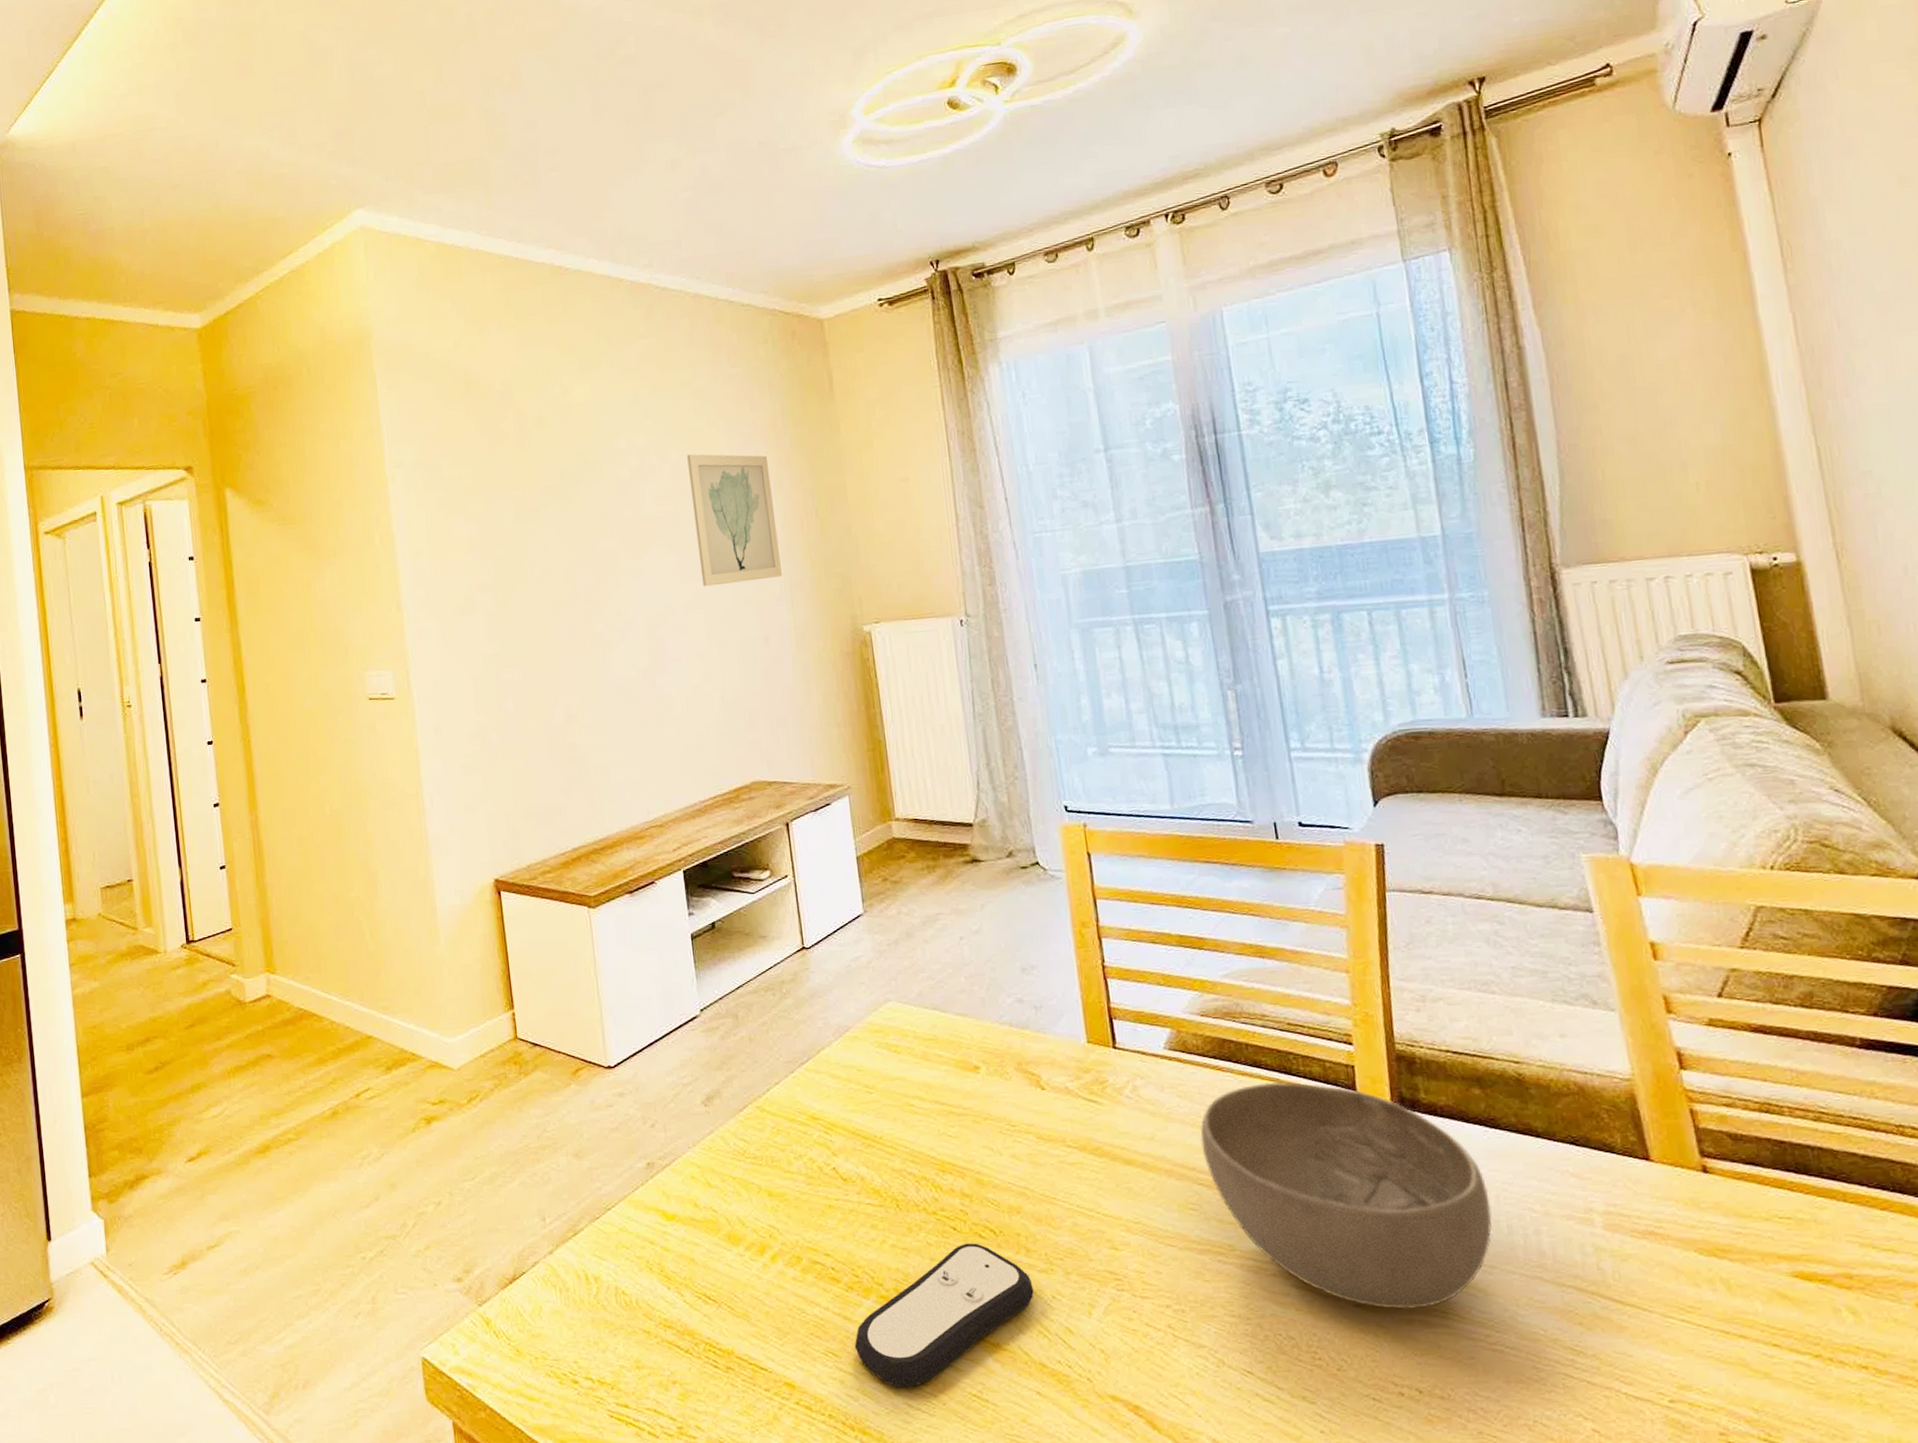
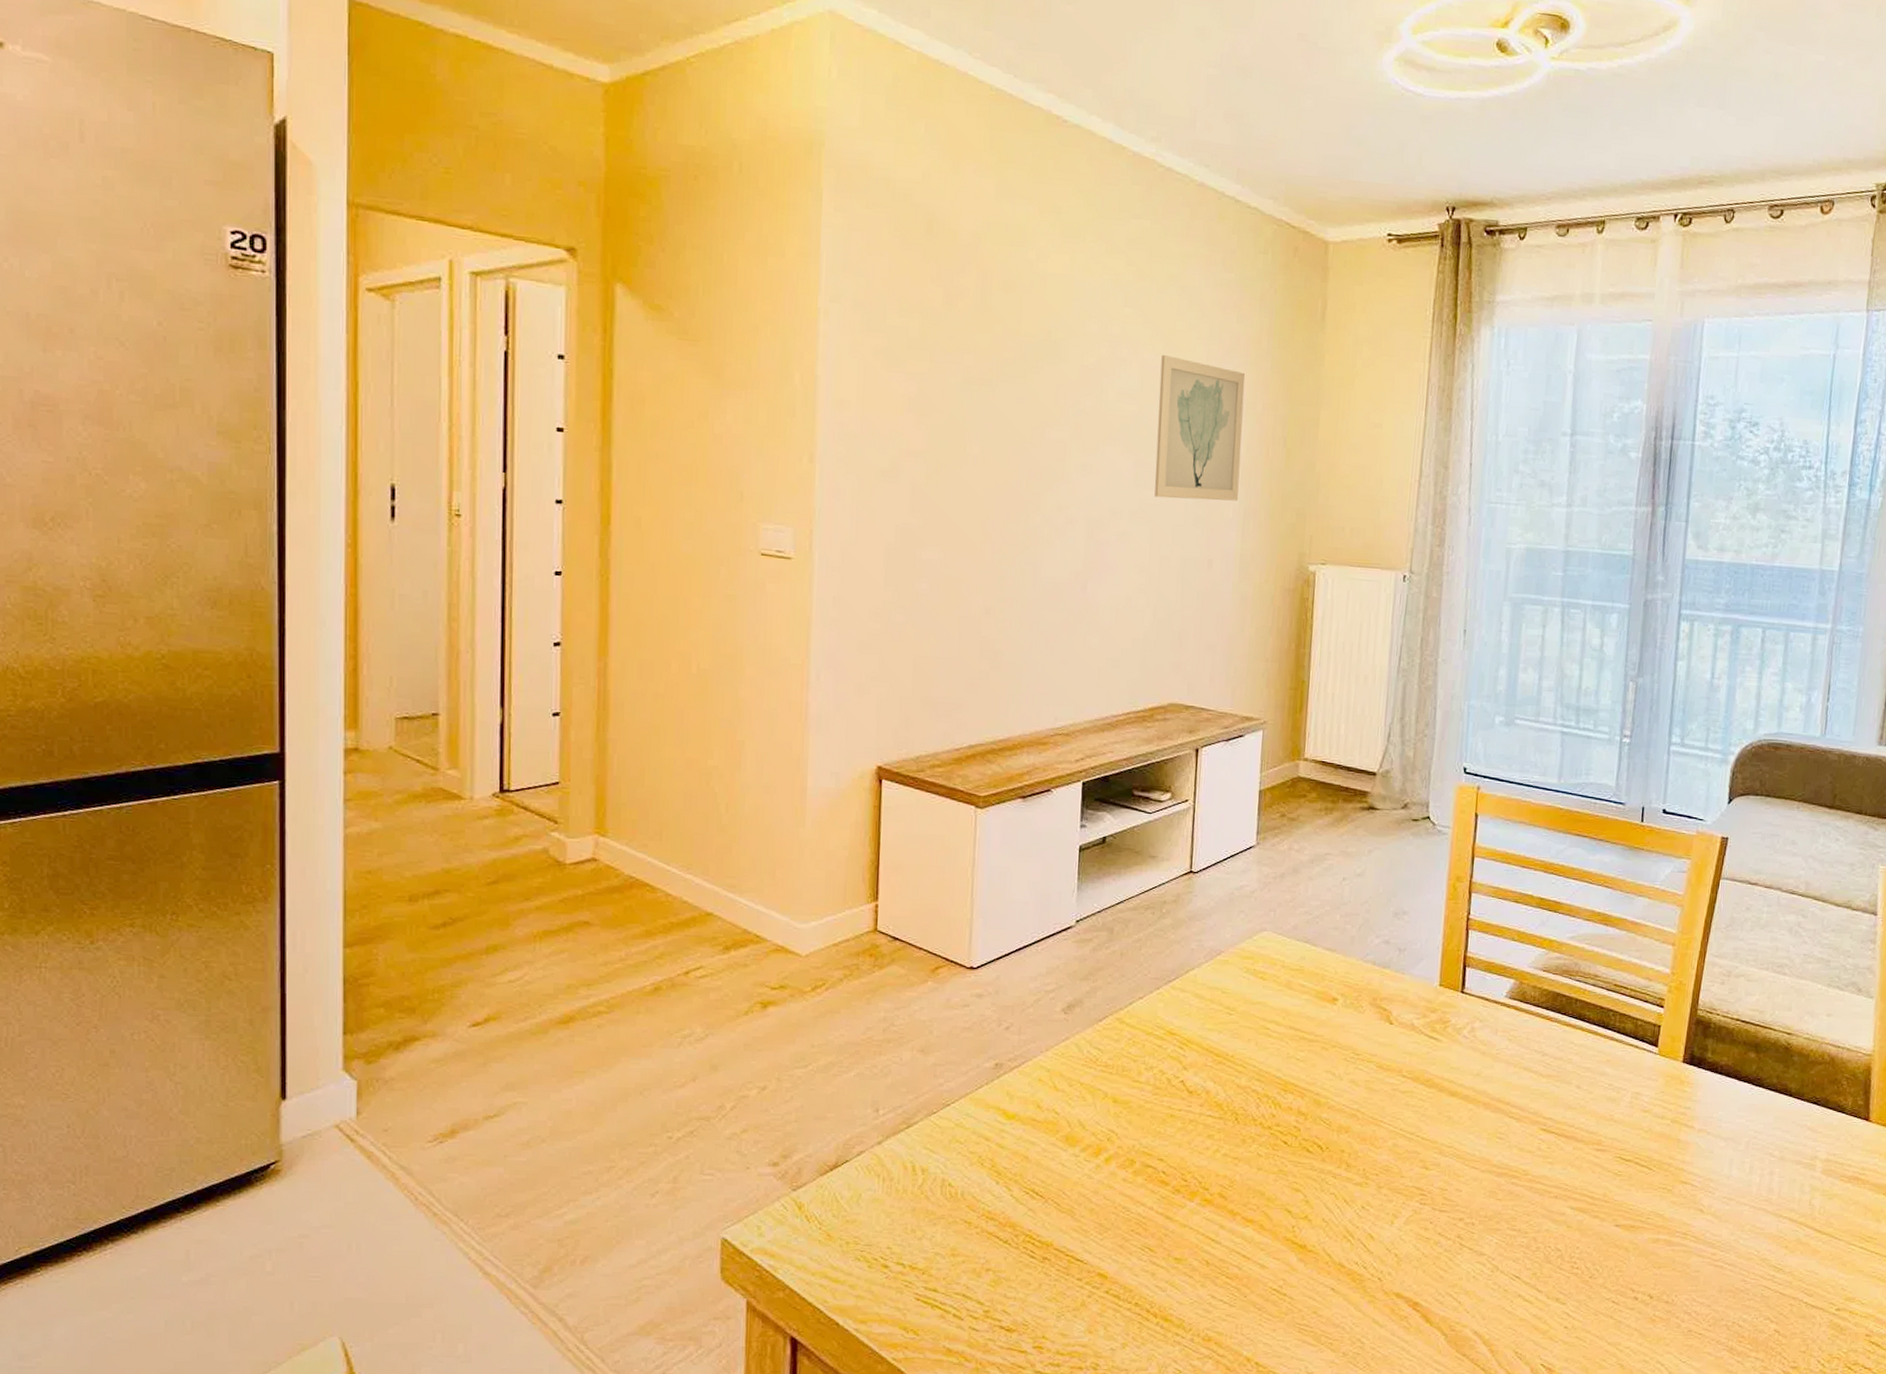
remote control: present [854,1243,1034,1388] -> none [1171,1156,1347,1282]
bowl: present [1199,1082,1492,1309] -> none [1519,1034,1742,1230]

